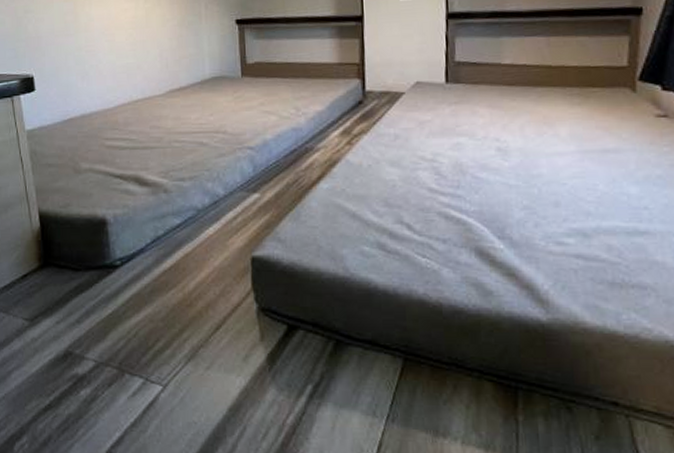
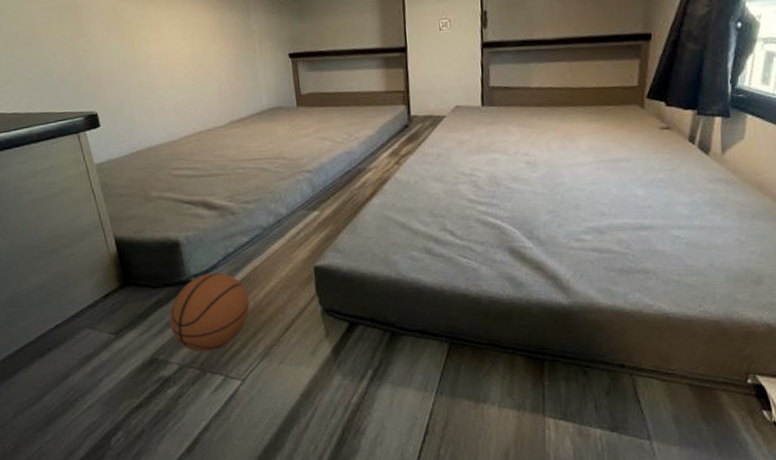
basketball: none [89,257,177,349] -> present [169,272,250,352]

